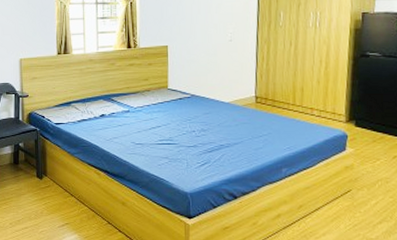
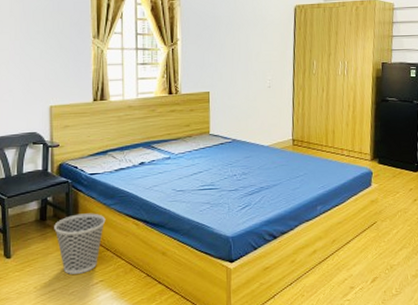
wastebasket: none [25,160,70,215] -> present [54,213,106,274]

